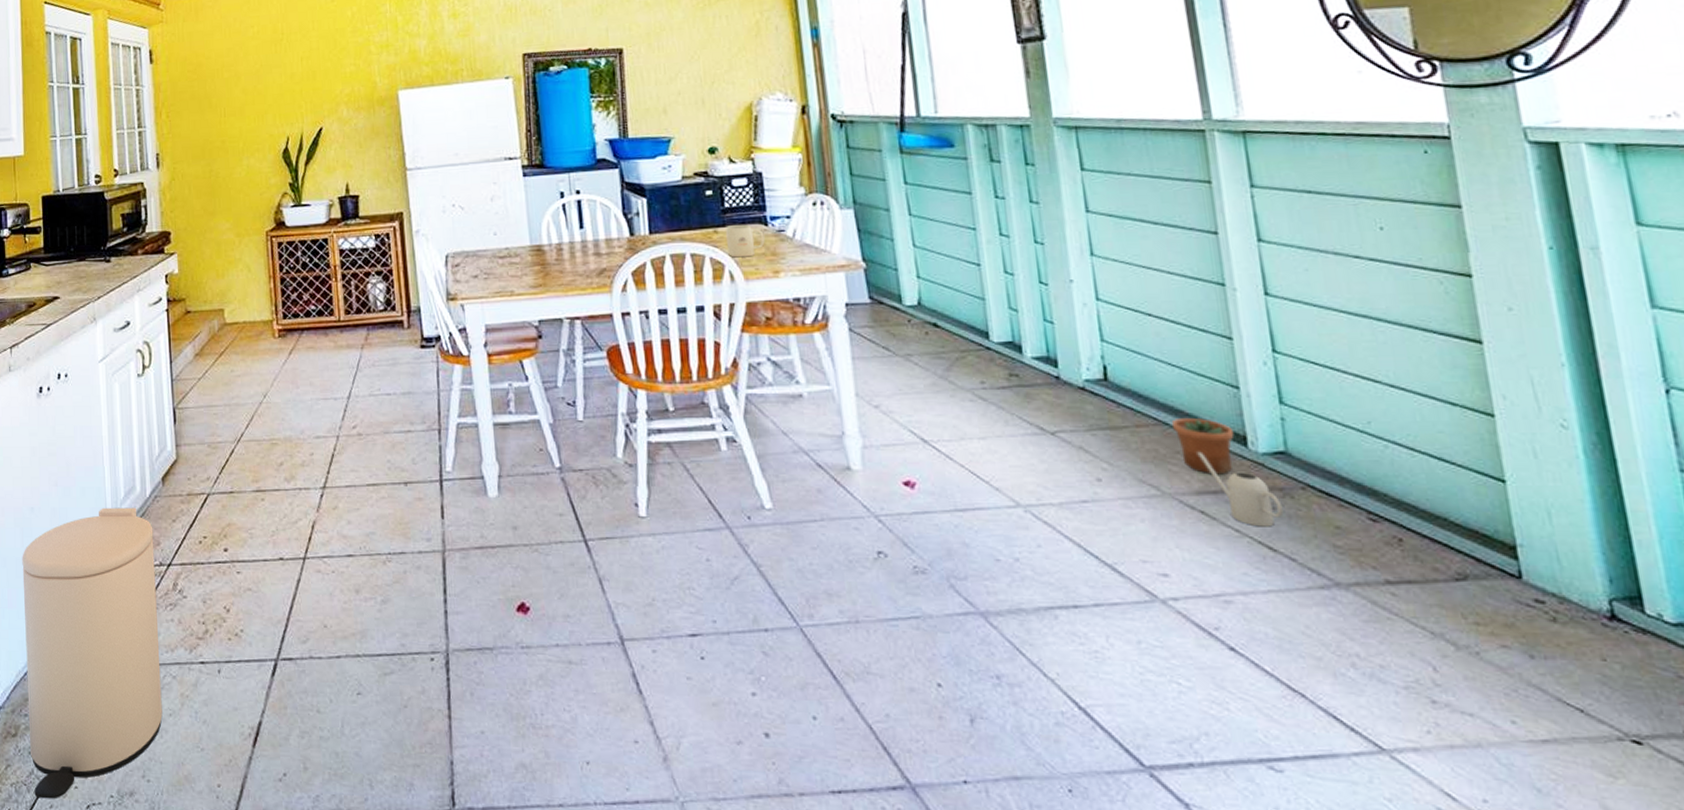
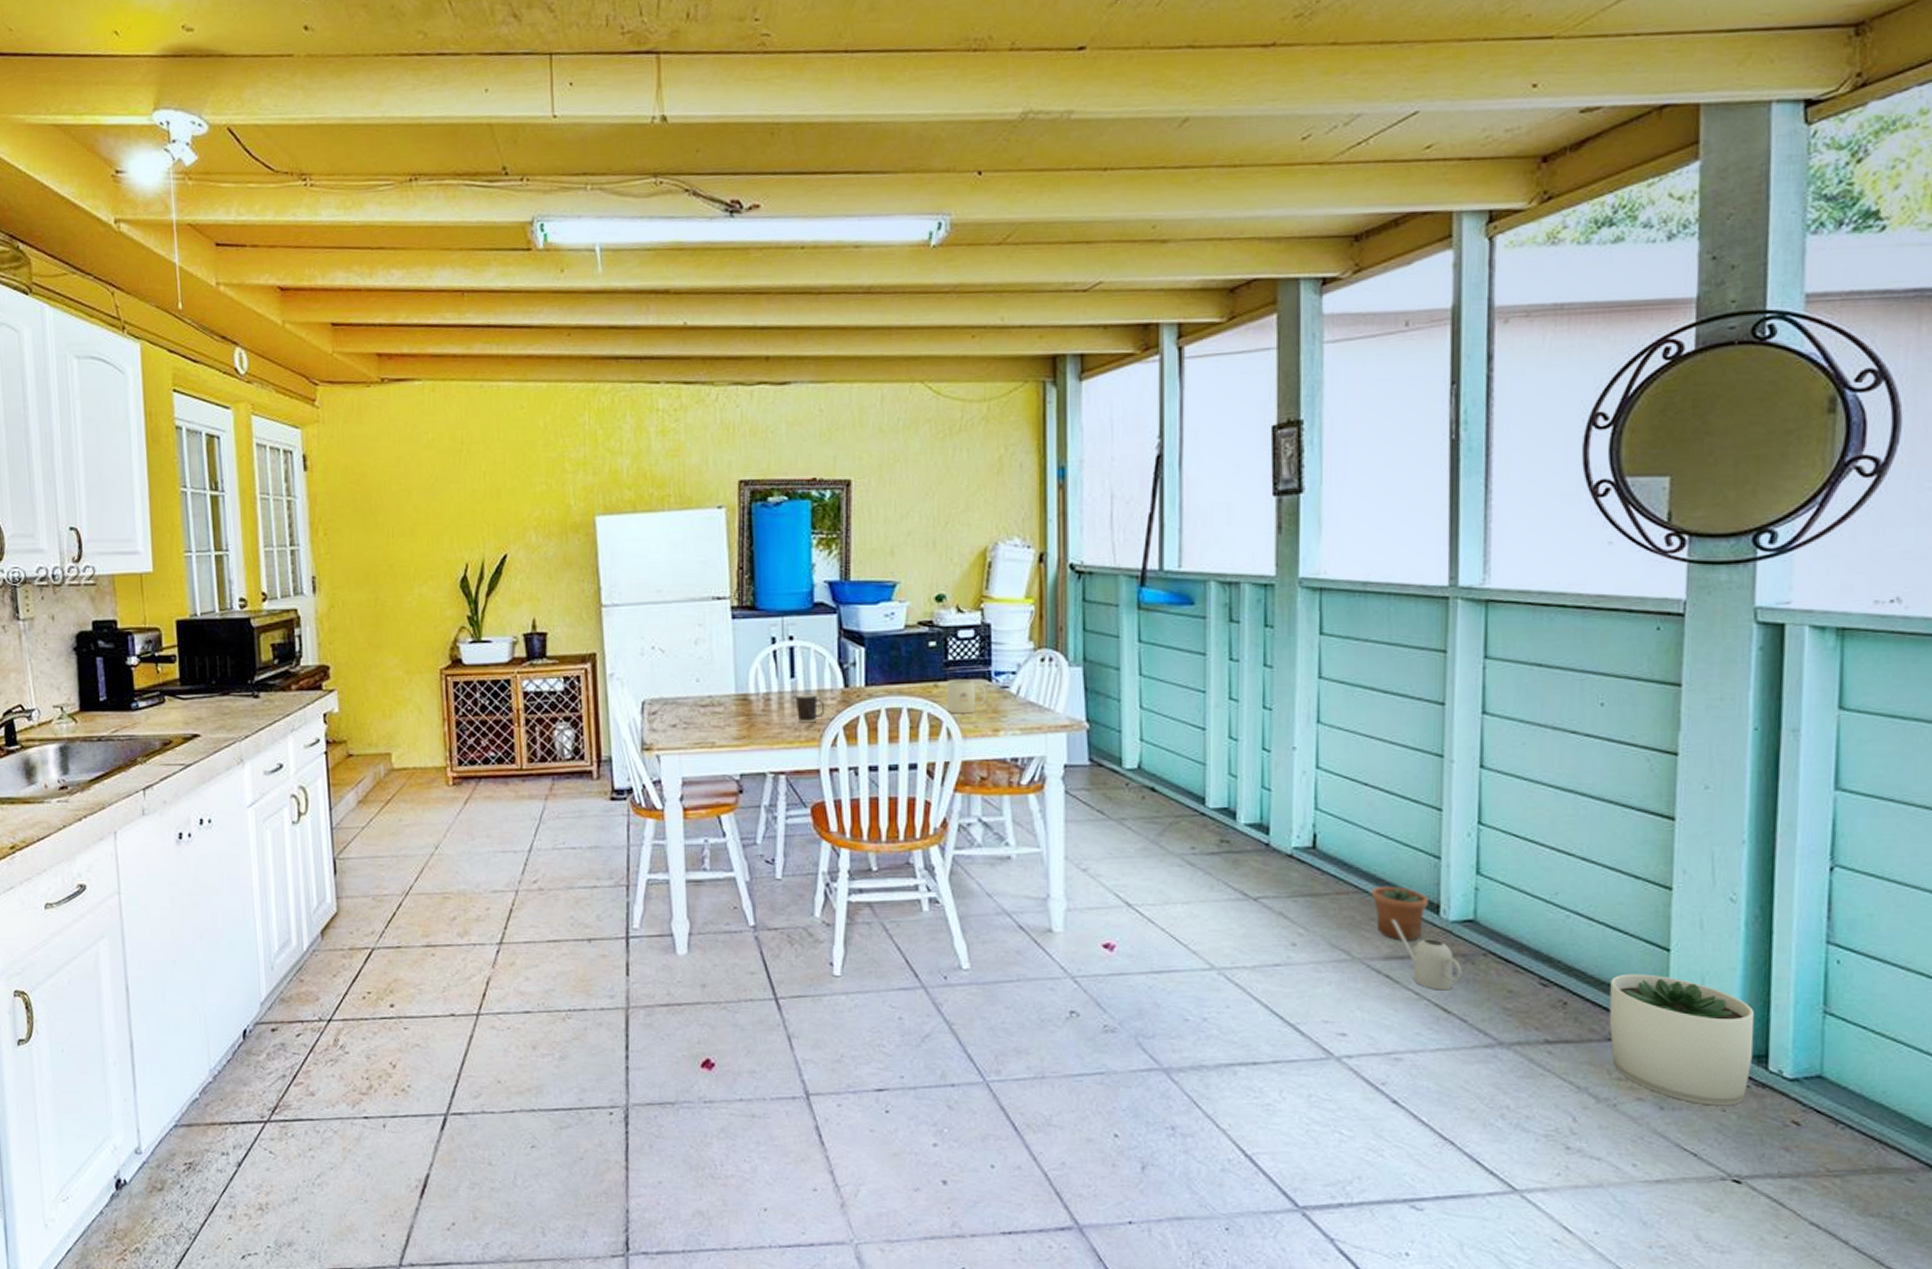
pedal bin: present [22,507,163,799] -> none [163,961,323,1251]
mug: none [585,243,614,271] -> present [795,694,825,723]
planter: none [1446,507,1626,655] -> present [1609,973,1754,1106]

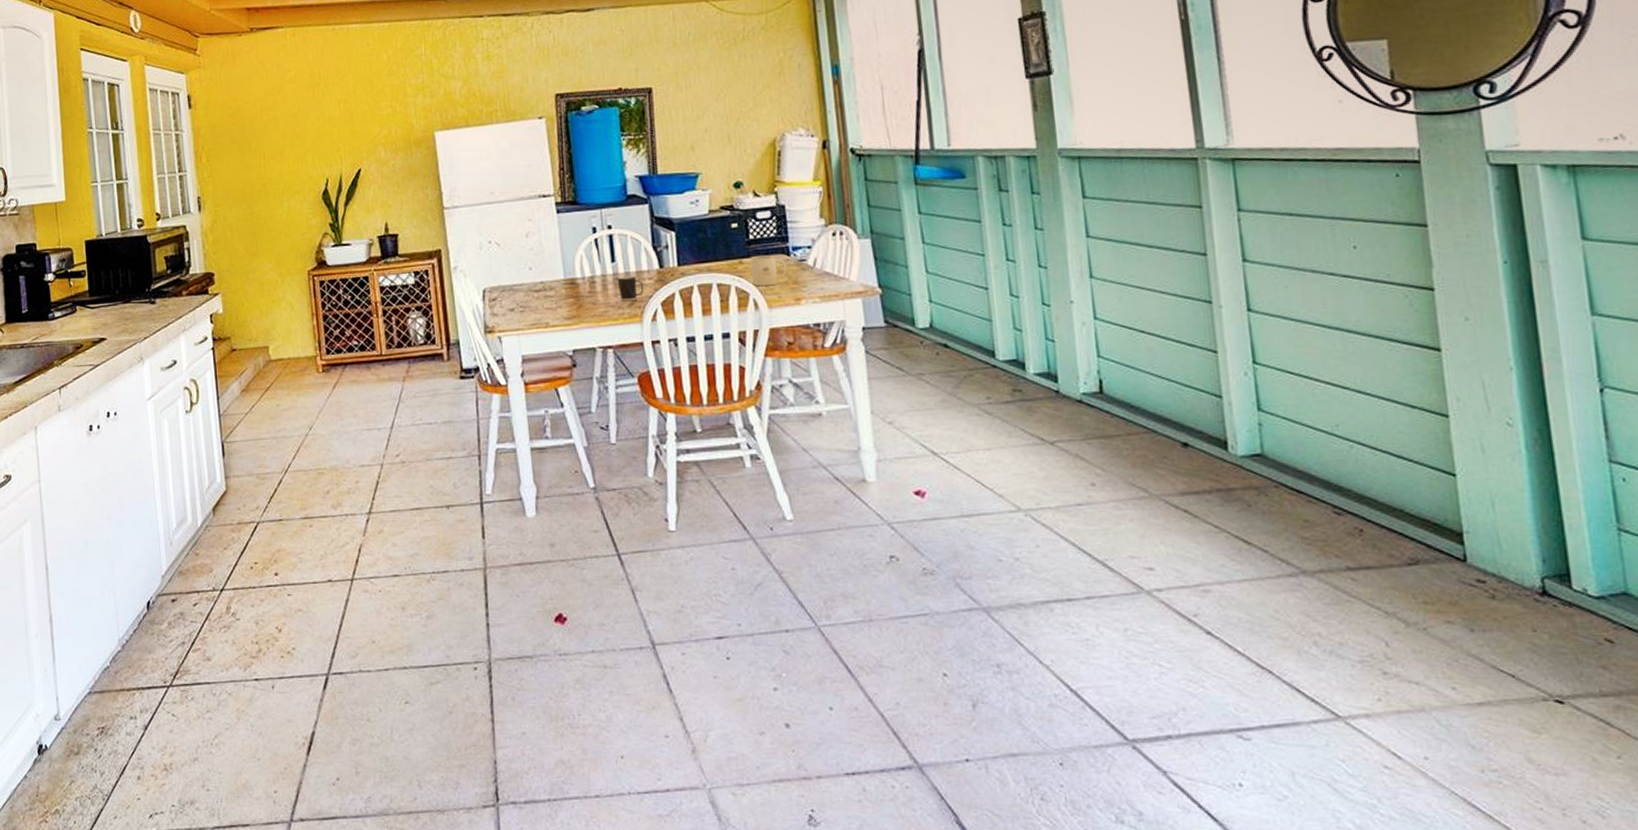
planter: present [1370,886,1429,941] -> none [1159,425,1216,477]
watering can: present [1391,918,1463,991] -> none [1182,456,1258,523]
planter: present [1609,973,1754,1106] -> none [1402,499,1555,626]

